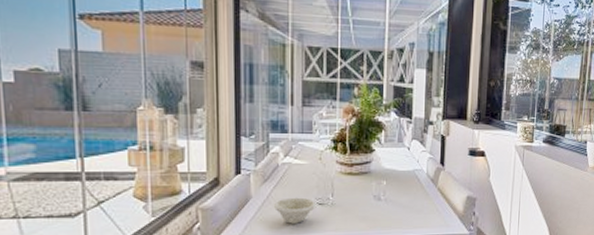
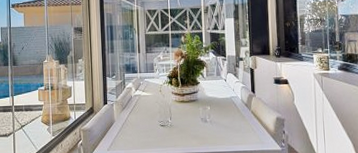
bowl: present [273,197,317,224] -> none [129,120,160,141]

